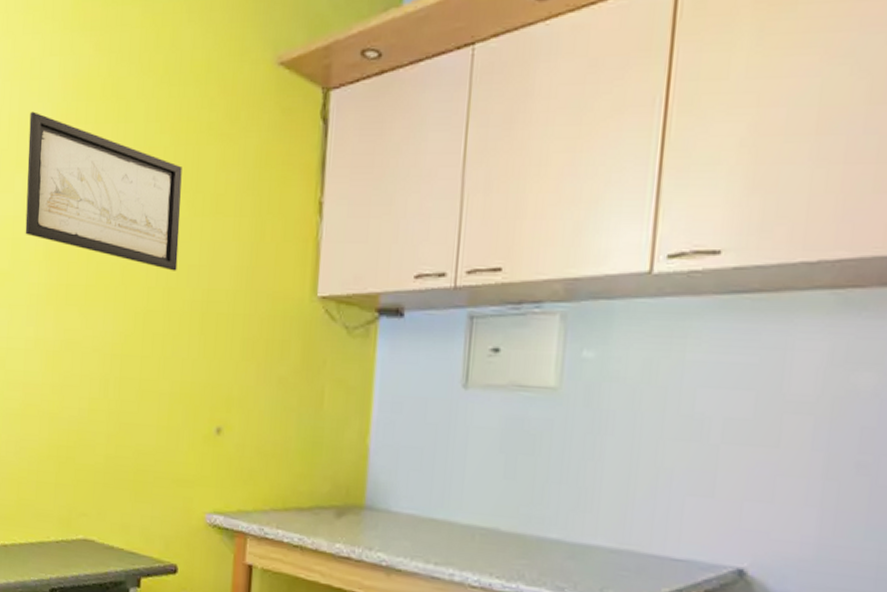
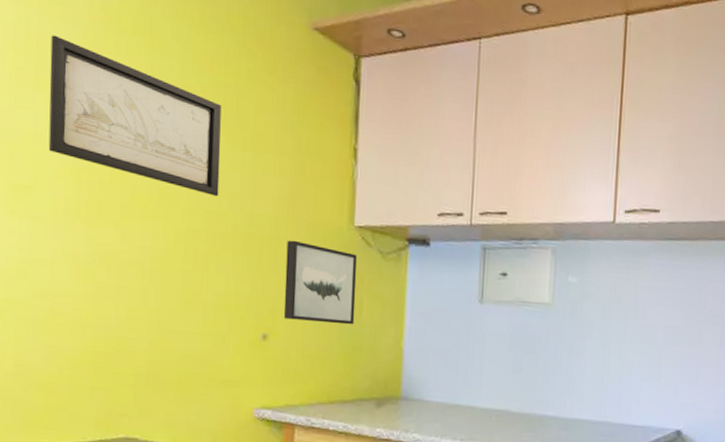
wall art: none [238,317,319,417] -> present [283,240,357,325]

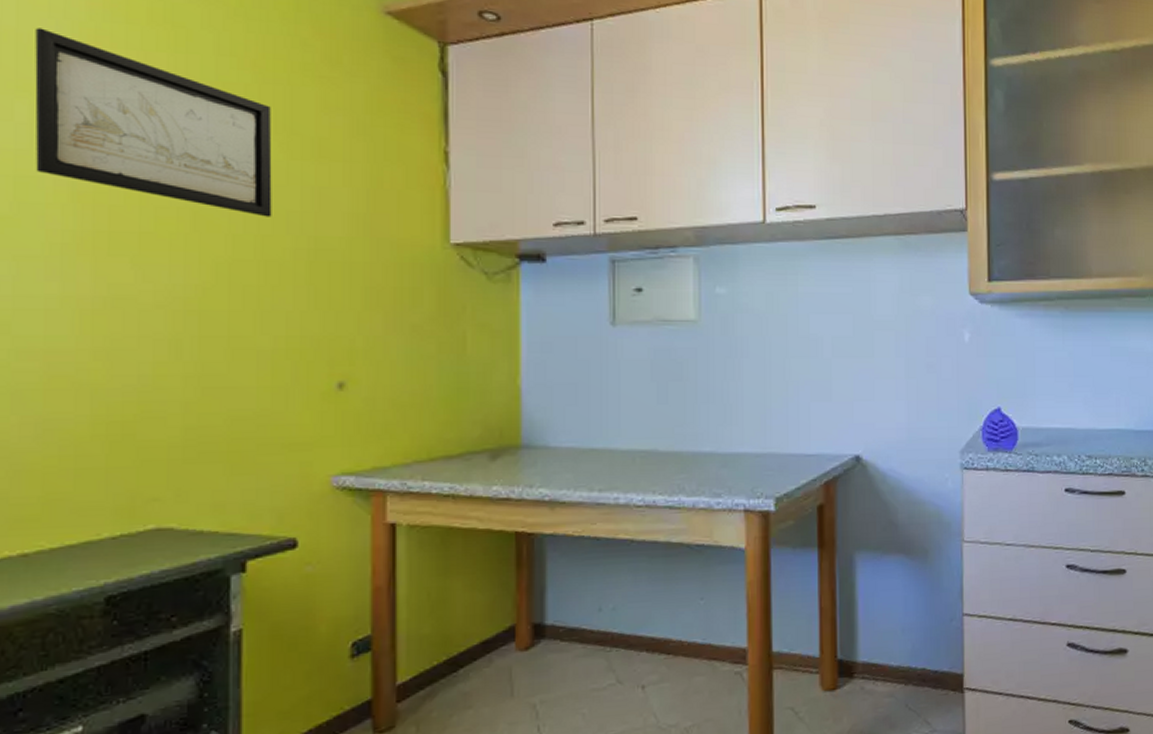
wall art: present [283,240,357,325] -> none [364,265,457,363]

